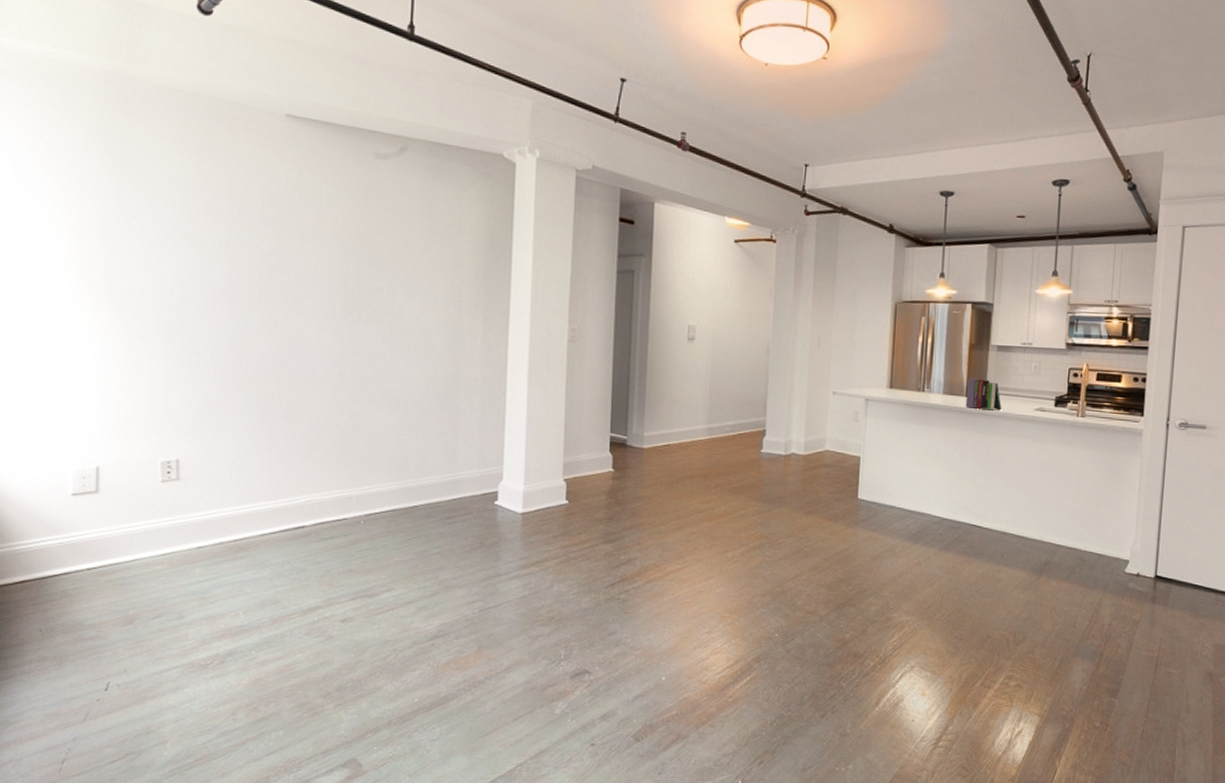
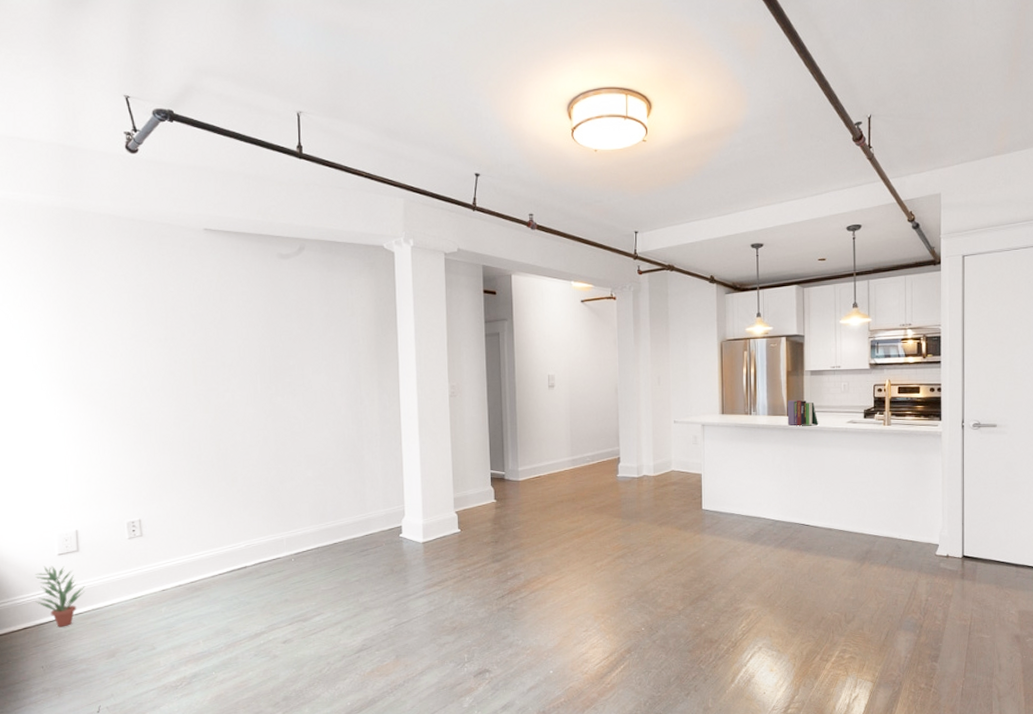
potted plant: none [39,507,103,584] -> present [35,565,85,627]

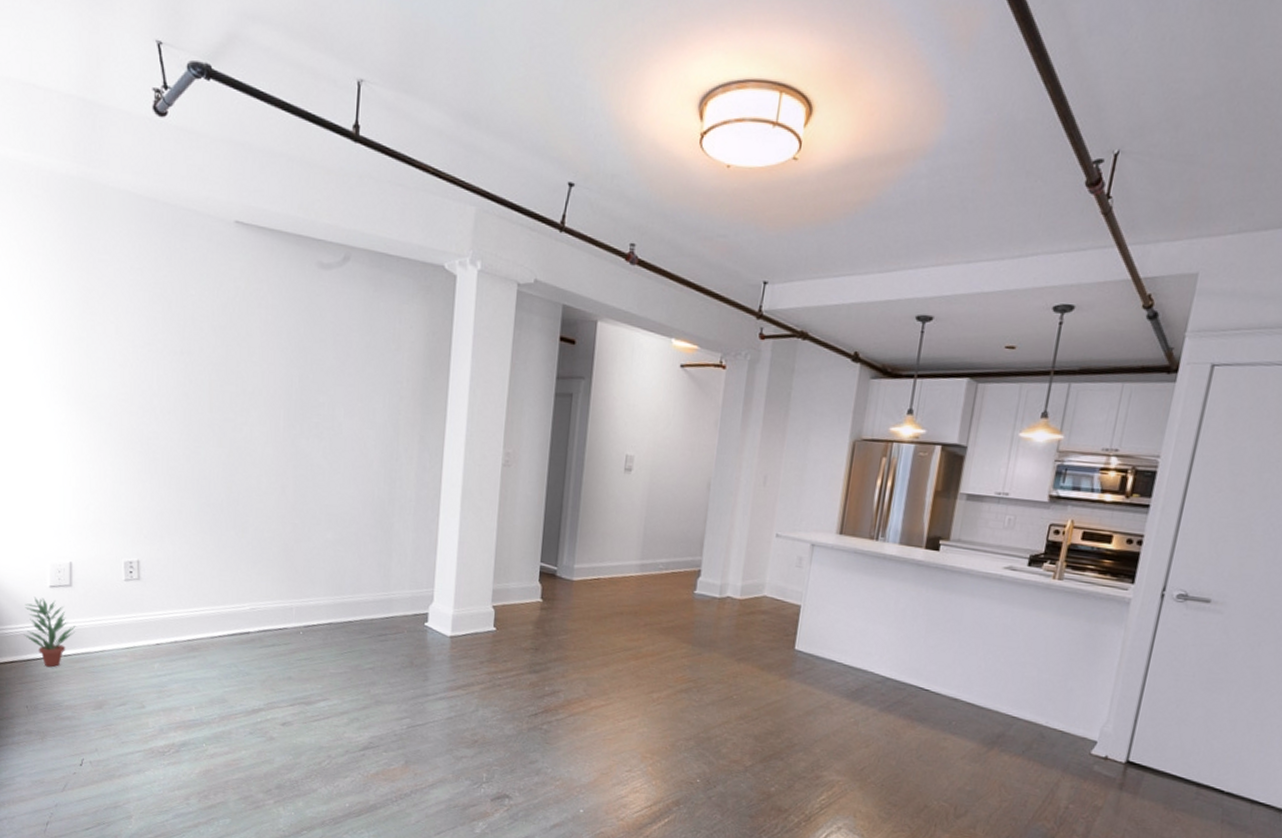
books: present [787,399,818,427] -> none [923,528,966,567]

